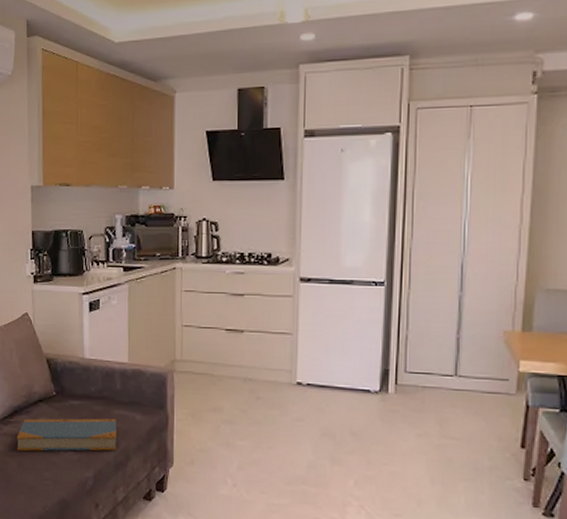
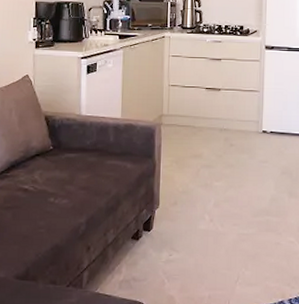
book: present [16,418,117,451] -> none [12,168,109,203]

